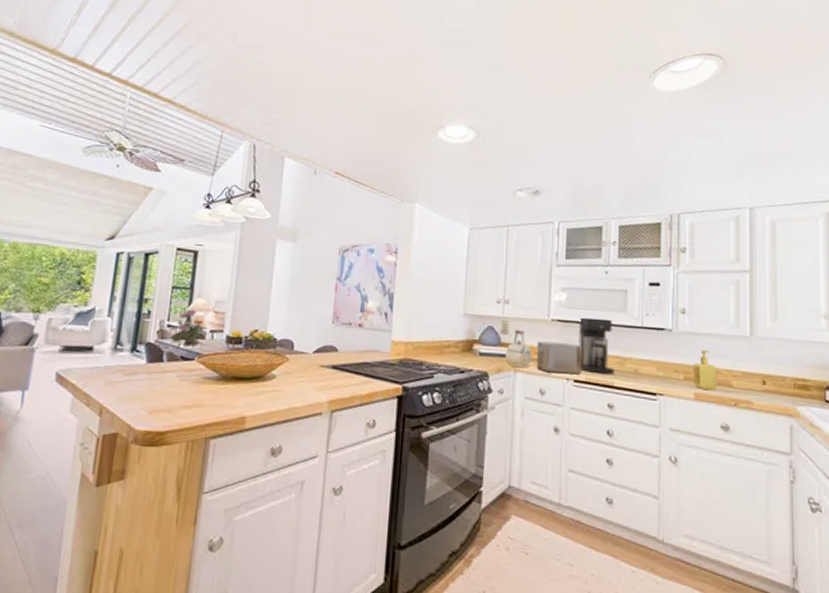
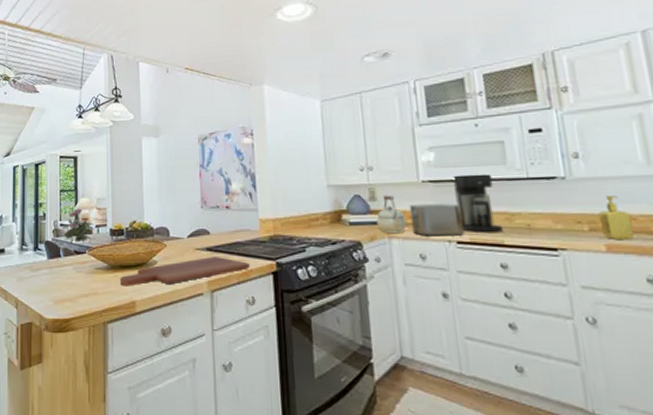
cutting board: none [230,374,375,402] -> present [119,256,250,286]

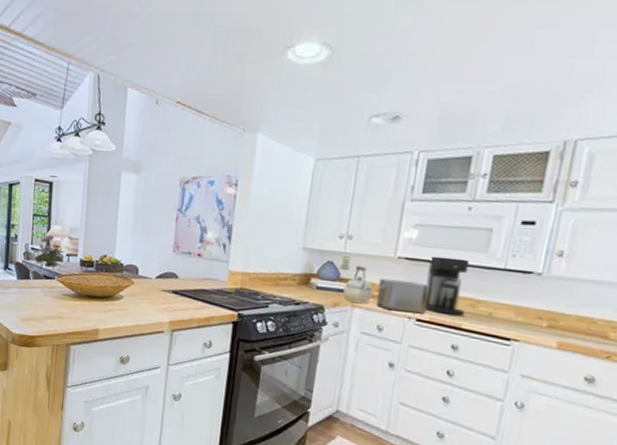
cutting board: present [119,256,250,286] -> none [85,298,212,319]
soap dispenser: present [598,196,634,241] -> none [558,297,592,341]

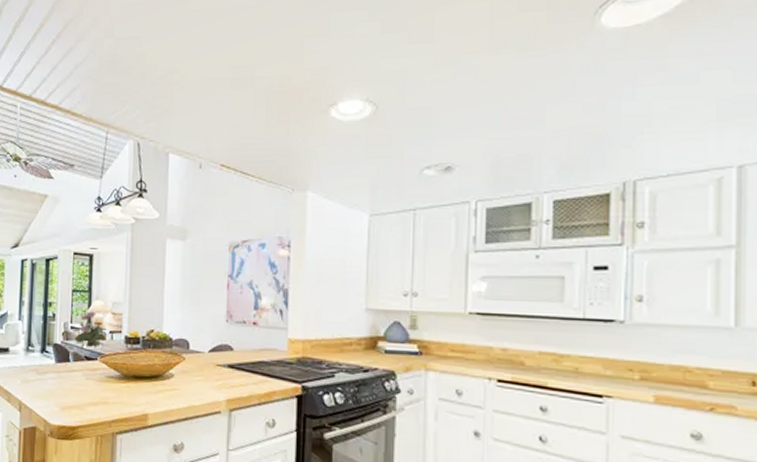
kettle: present [343,265,374,304] -> none [415,324,448,367]
toaster: present [376,278,430,314] -> none [451,336,508,374]
coffee maker: present [424,257,469,316] -> none [503,311,548,373]

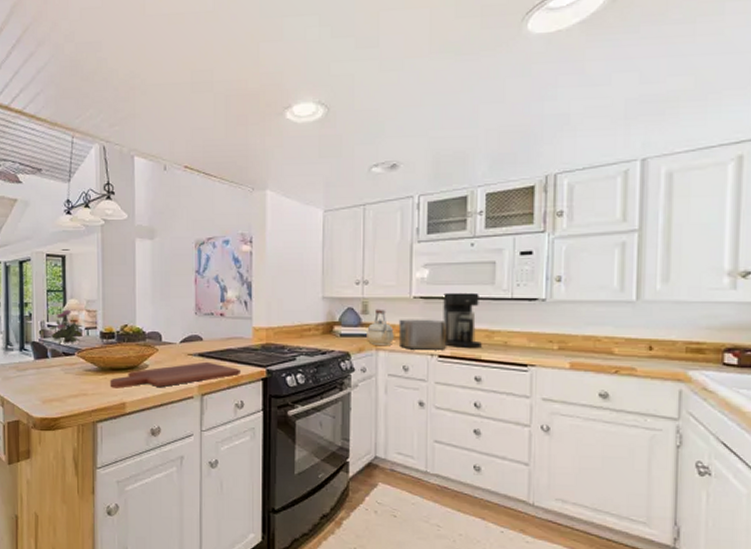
cutting board: none [132,373,273,400] -> present [109,361,240,388]
kettle: none [415,324,448,367] -> present [367,309,395,347]
toaster: none [451,336,508,374] -> present [398,319,447,350]
coffee maker: none [503,311,548,373] -> present [443,294,482,348]

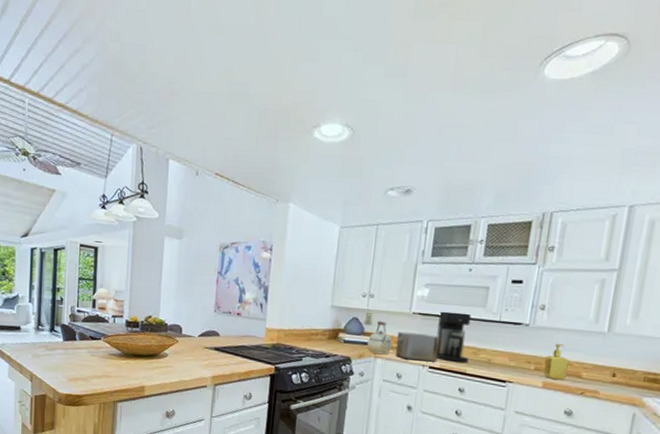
flower bouquet: present [50,309,82,346] -> none [79,297,110,330]
cutting board: present [109,361,240,388] -> none [131,355,251,376]
soap dispenser: none [568,318,596,359] -> present [543,344,569,381]

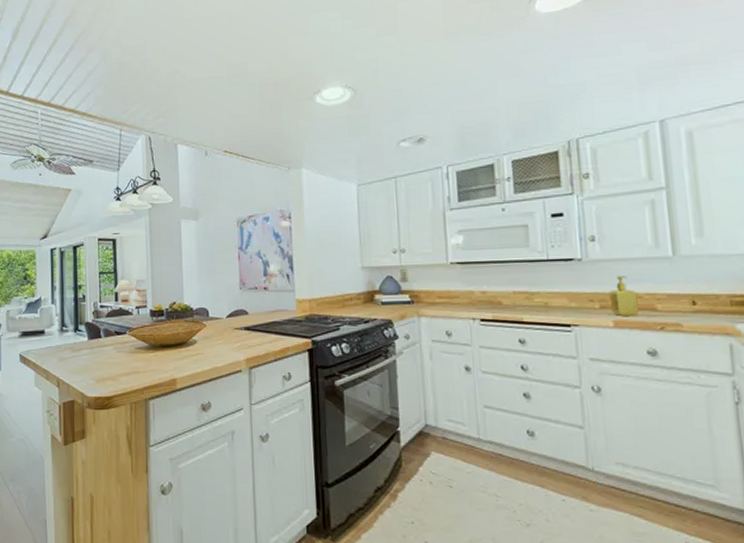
kettle: present [367,320,393,355] -> none [407,276,436,313]
toaster: present [395,331,439,362] -> none [438,283,488,315]
coffee maker: present [436,312,471,363] -> none [479,257,523,311]

